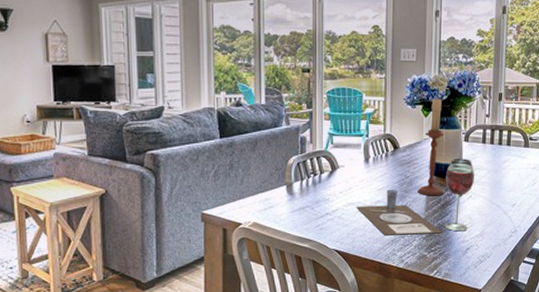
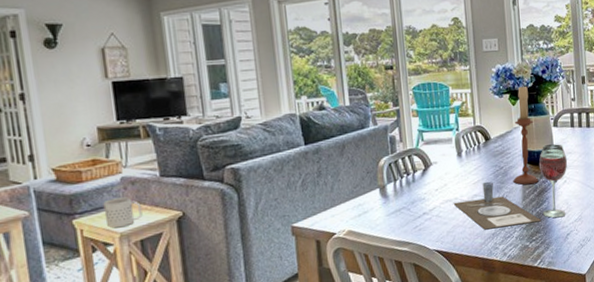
mug: none [37,171,71,199] -> present [103,197,143,229]

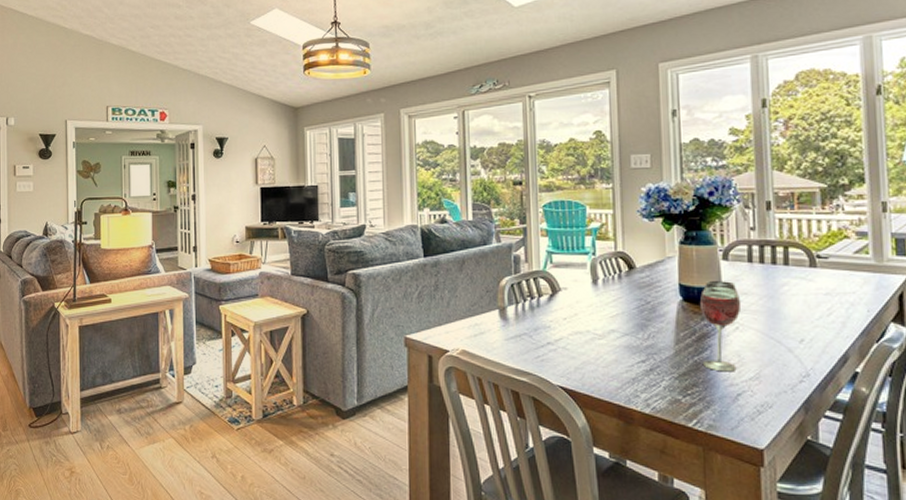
mug: present [103,197,143,229] -> none [244,290,274,317]
place setting: present [453,181,542,230] -> none [584,316,701,373]
candlestick: present [513,84,539,185] -> none [663,207,698,326]

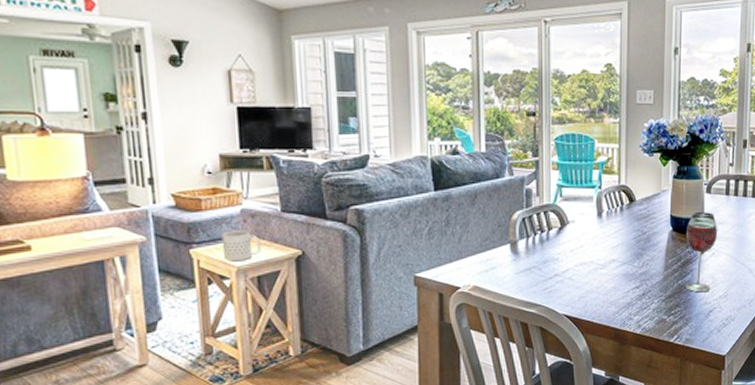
mug: none [244,290,274,317] -> present [221,230,261,262]

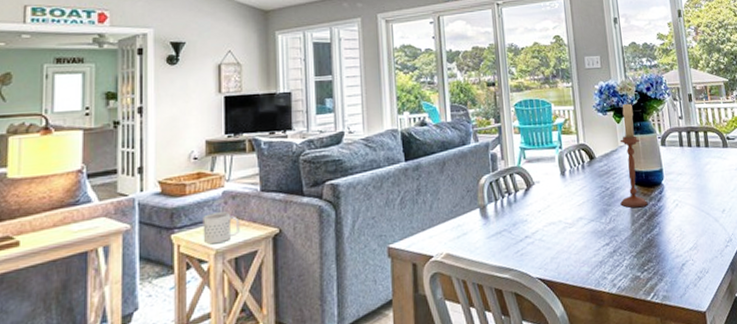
candlestick: none [656,144,685,254] -> present [619,102,648,208]
wineglass: present [684,212,718,293] -> none [647,164,680,246]

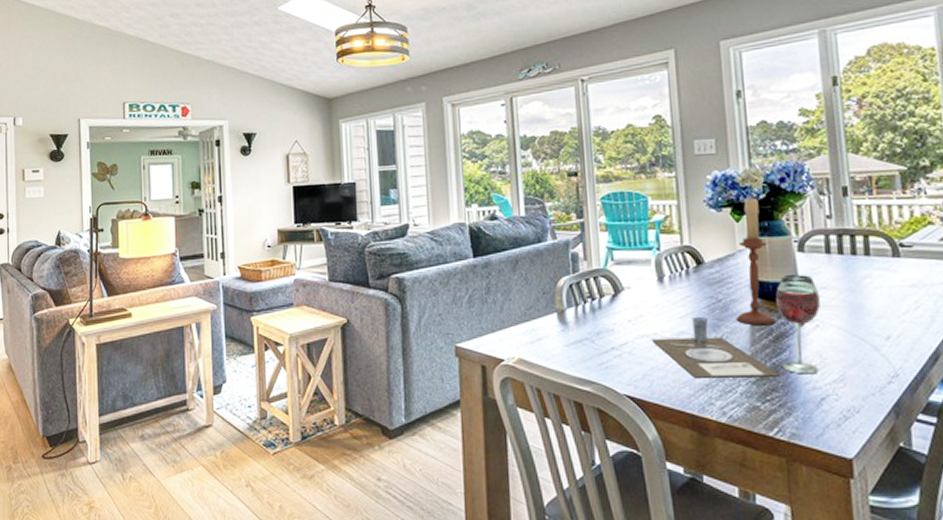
mug: present [203,211,240,245] -> none [277,299,311,329]
place setting: none [557,203,653,257] -> present [651,316,780,378]
wineglass: none [647,164,680,246] -> present [775,275,821,375]

